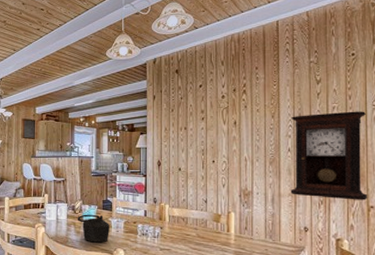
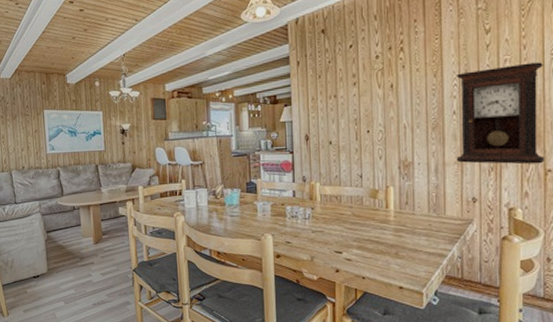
teapot: present [77,214,110,243] -> none [219,198,256,229]

